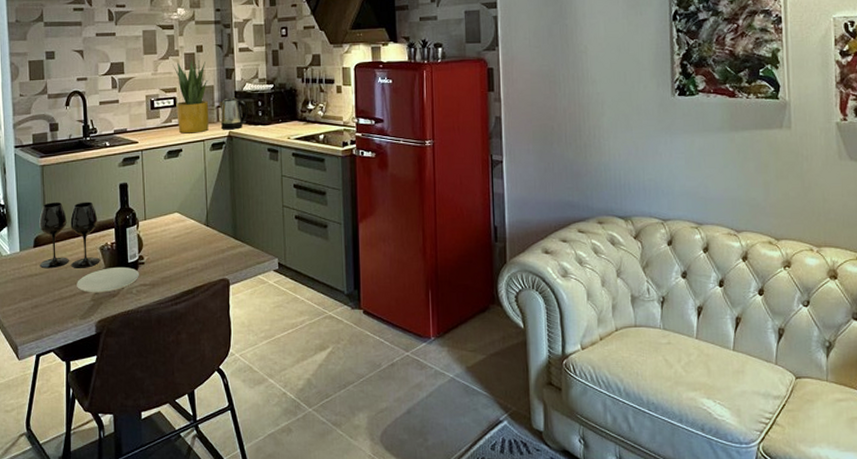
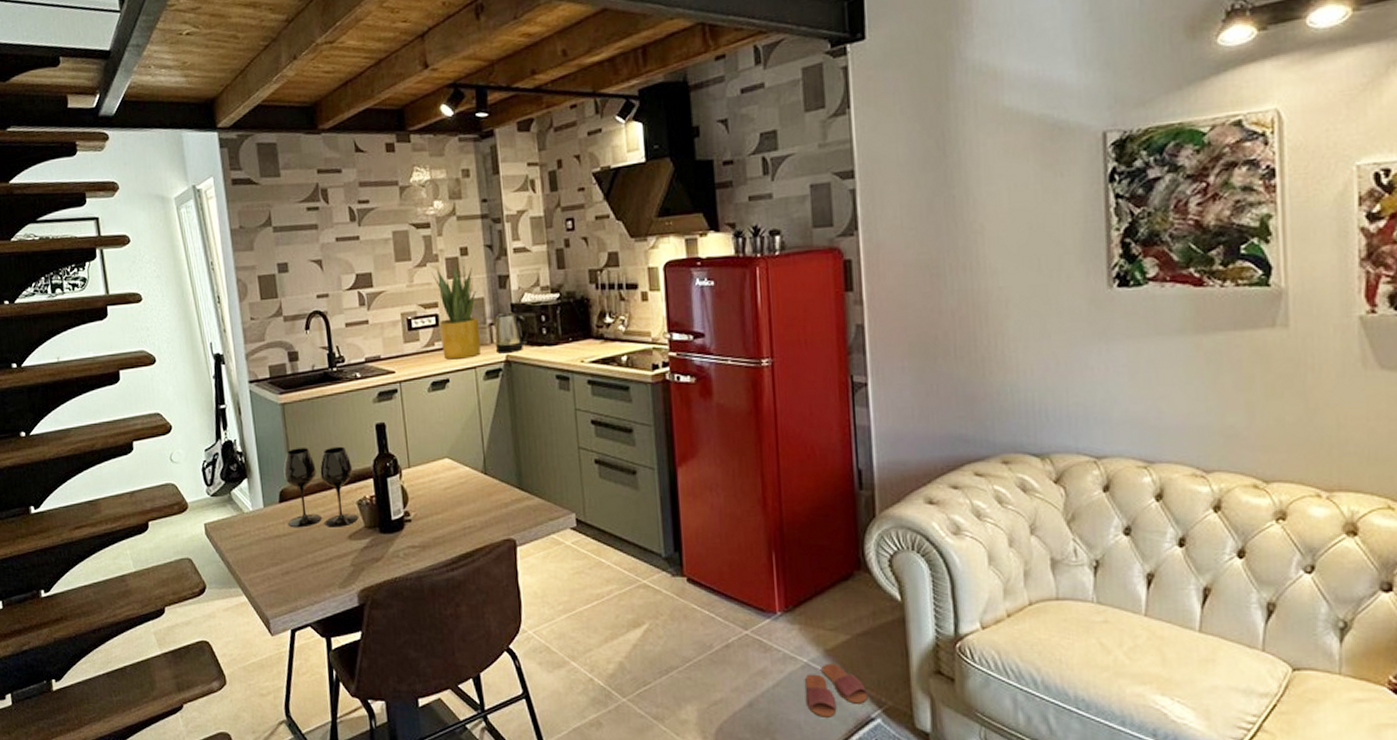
plate: present [77,266,139,293] -> none [332,524,406,557]
slippers: none [451,377,498,421] -> present [805,663,868,717]

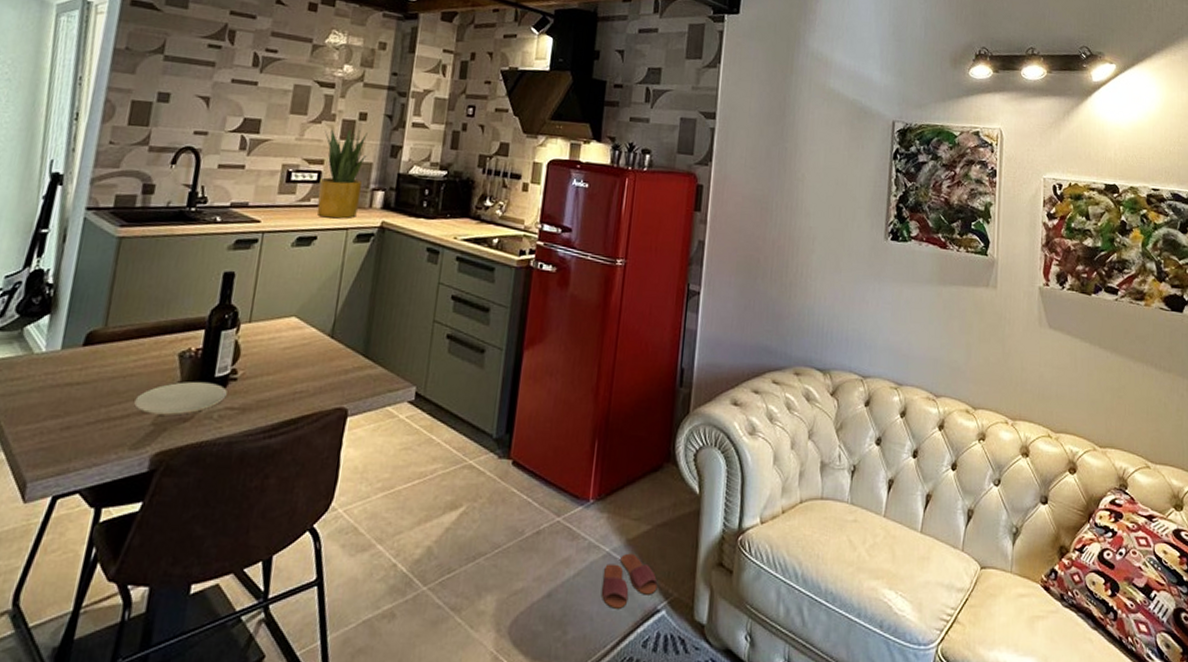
wine glass: present [283,446,359,528] -> none [86,287,185,380]
plate: none [332,524,406,557] -> present [134,381,227,416]
kettle: present [492,312,530,354] -> none [372,180,412,220]

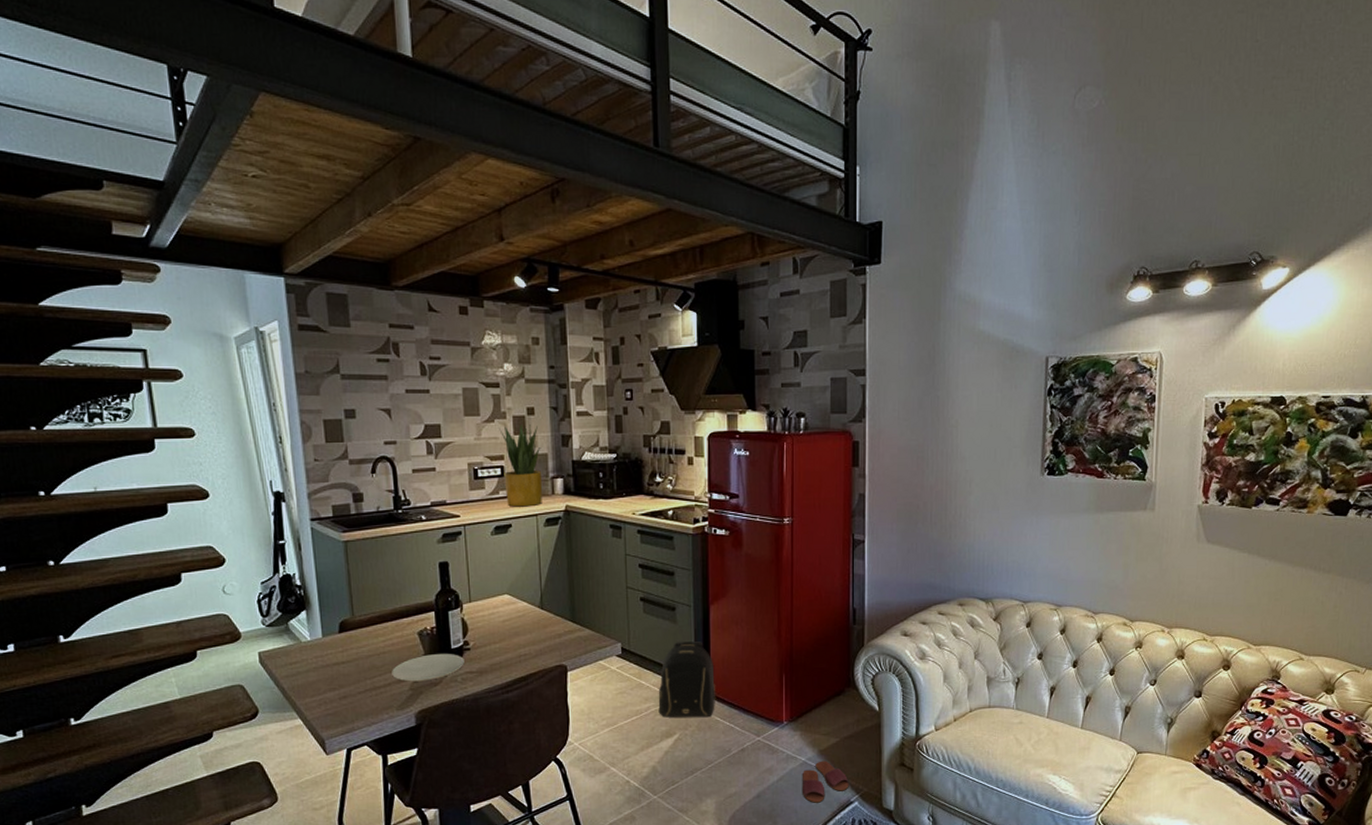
backpack: none [446,391,519,488] -> present [658,641,715,718]

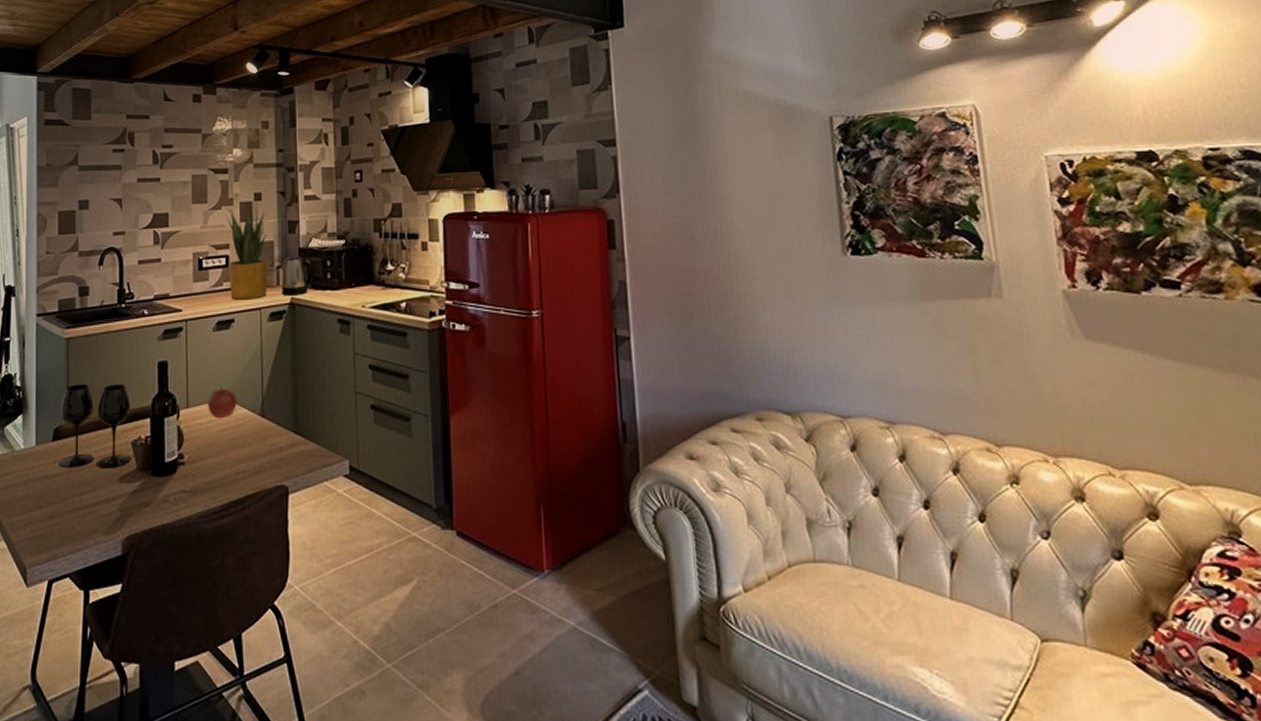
wine glass: none [344,582,419,656] -> present [58,384,131,468]
plate: present [392,653,464,682] -> none [102,467,178,501]
fruit: none [489,584,518,610] -> present [208,387,238,418]
kettle: none [555,467,588,504] -> present [280,256,315,296]
backpack: present [658,641,715,718] -> none [391,461,460,560]
slippers: present [802,760,849,803] -> none [572,627,635,688]

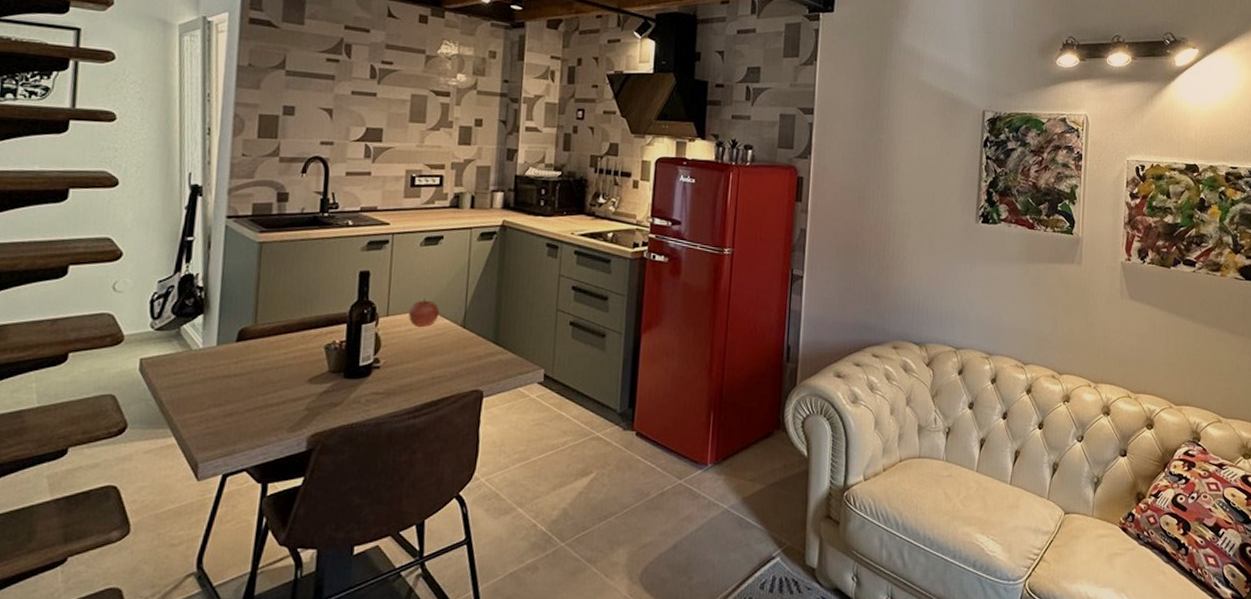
wine glass: present [58,384,131,468] -> none [241,288,327,370]
planter: present [226,211,268,300] -> none [441,135,484,219]
kettle: present [280,256,315,296] -> none [493,181,529,219]

